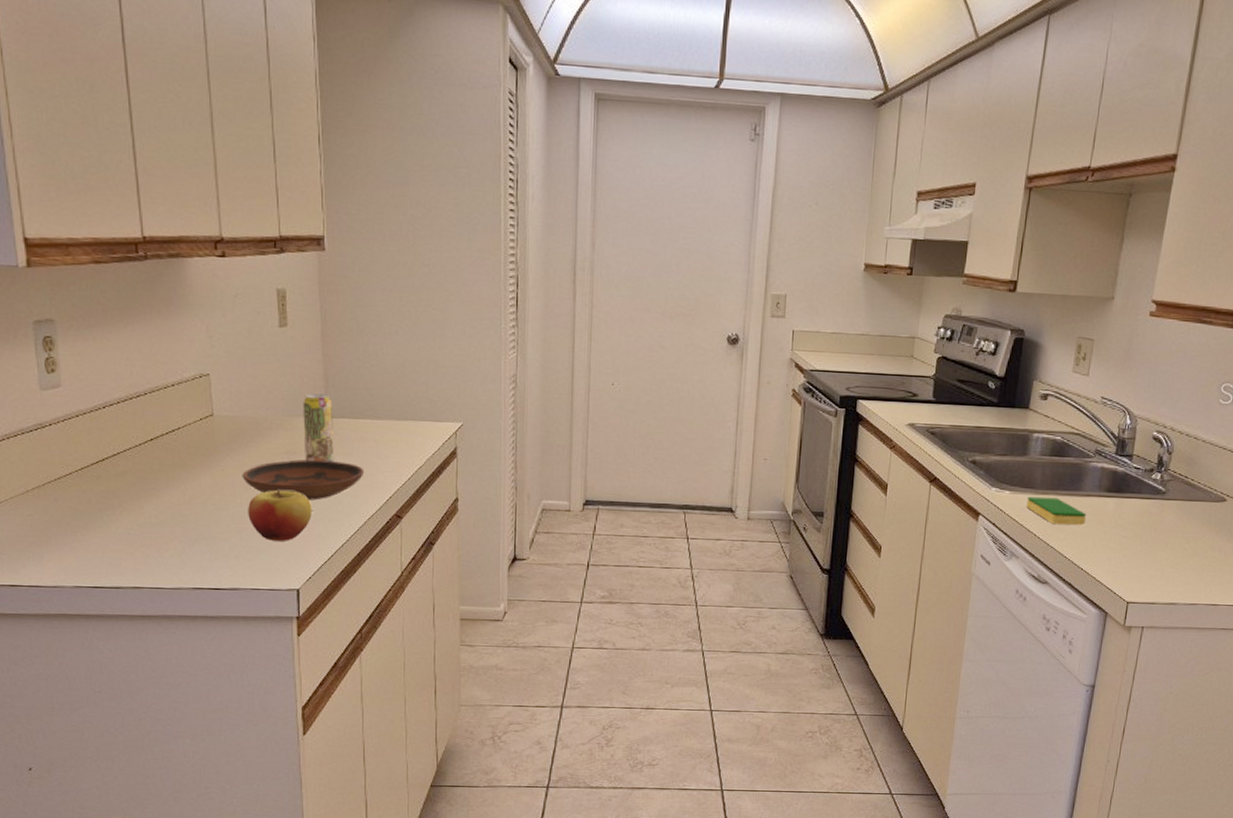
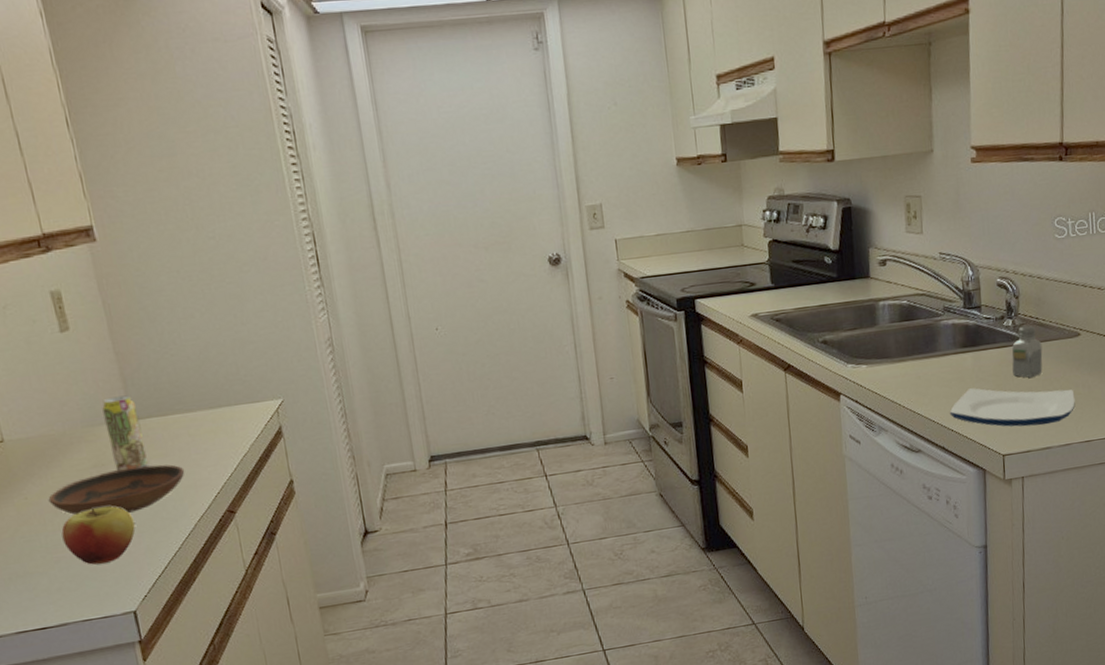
dish sponge: present [1026,496,1086,525] -> none [885,363,947,390]
plate: none [1082,532,1210,581] -> present [949,388,1075,427]
saltshaker: none [1152,482,1186,533] -> present [1011,325,1043,378]

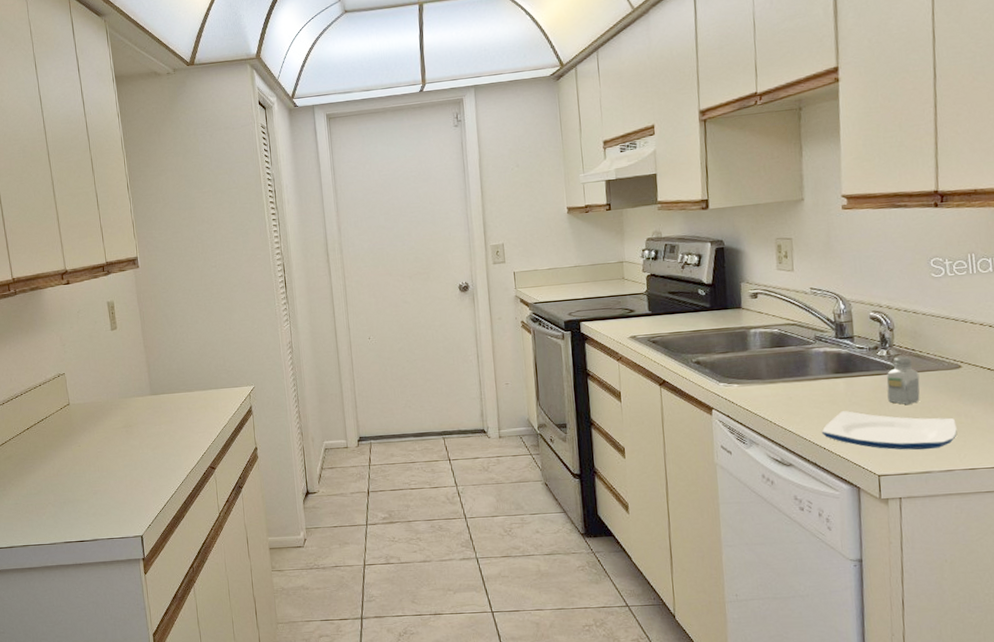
bowl: present [48,464,185,515] -> none [93,428,183,462]
apple: present [61,506,136,565] -> none [99,456,147,498]
beverage can: present [102,395,148,471] -> none [133,377,159,432]

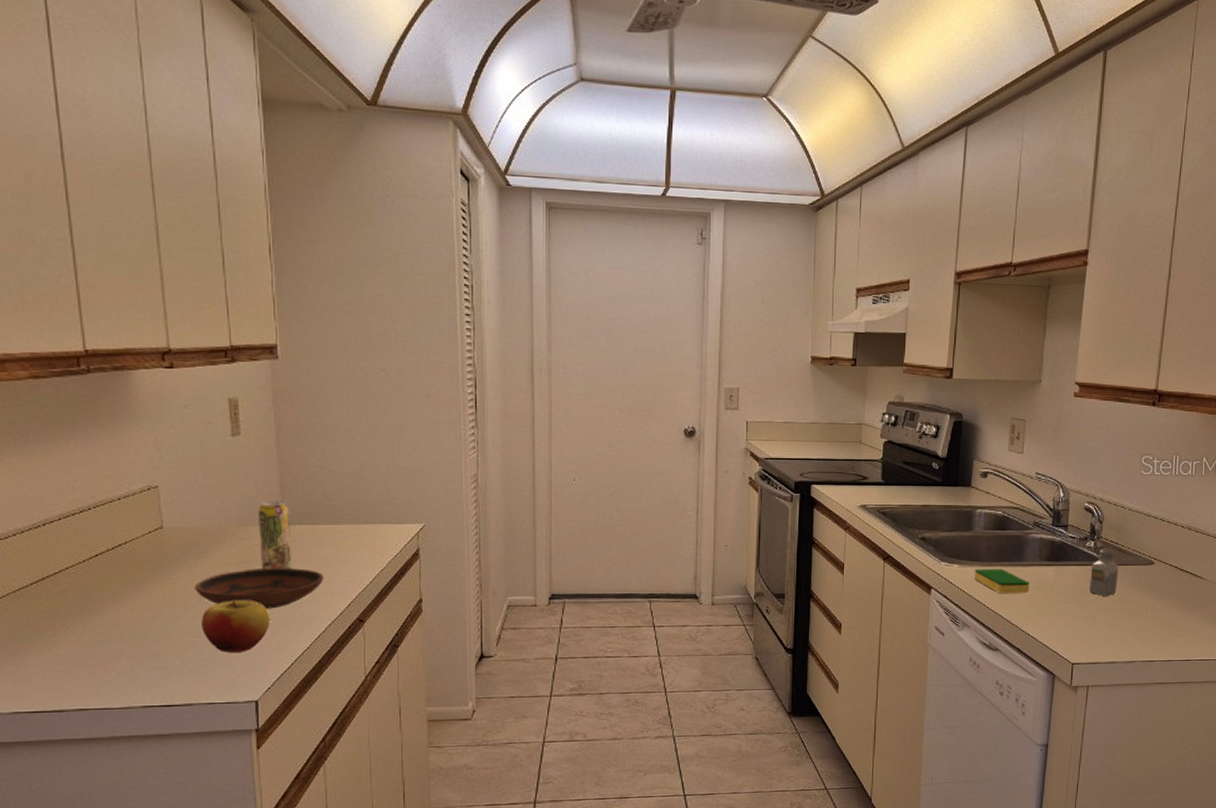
bowl: none [93,428,183,462] -> present [194,567,324,609]
apple: none [99,456,147,498] -> present [201,601,270,653]
beverage can: none [133,377,159,432] -> present [258,501,291,570]
dish sponge: none [756,385,819,409] -> present [974,569,1029,593]
plate: present [821,411,957,450] -> none [1028,599,1143,641]

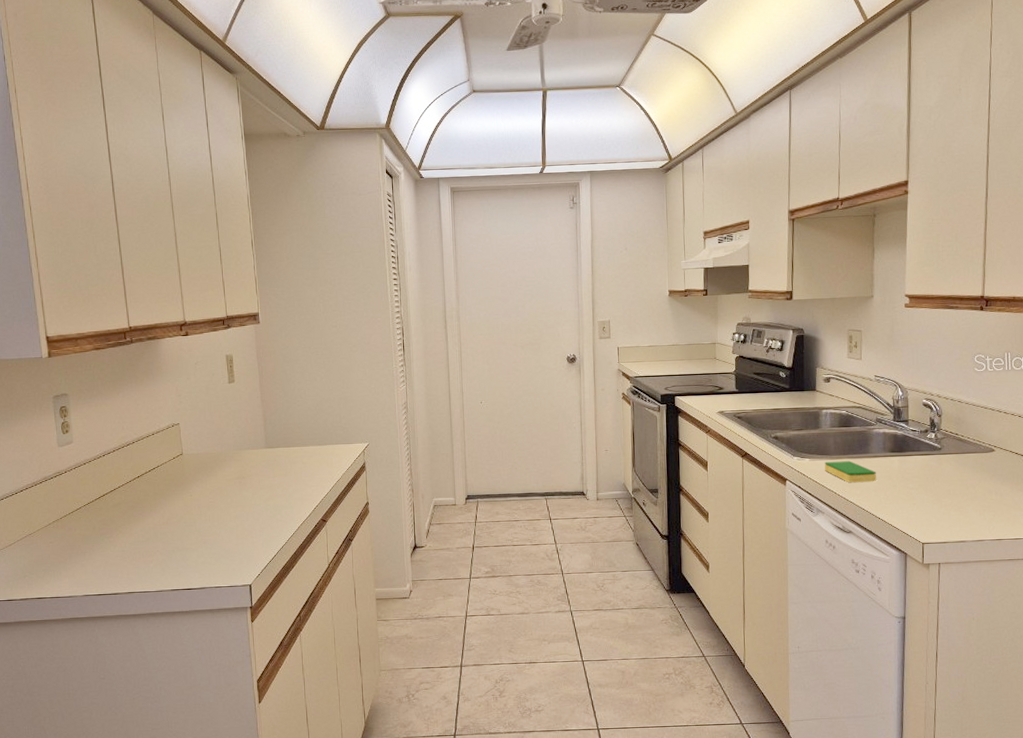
bowl: present [194,567,324,609] -> none [205,481,297,513]
apple: present [201,601,270,653] -> none [210,507,259,548]
beverage can: present [258,501,291,570] -> none [248,430,273,483]
saltshaker: present [1089,549,1119,596] -> none [933,439,961,482]

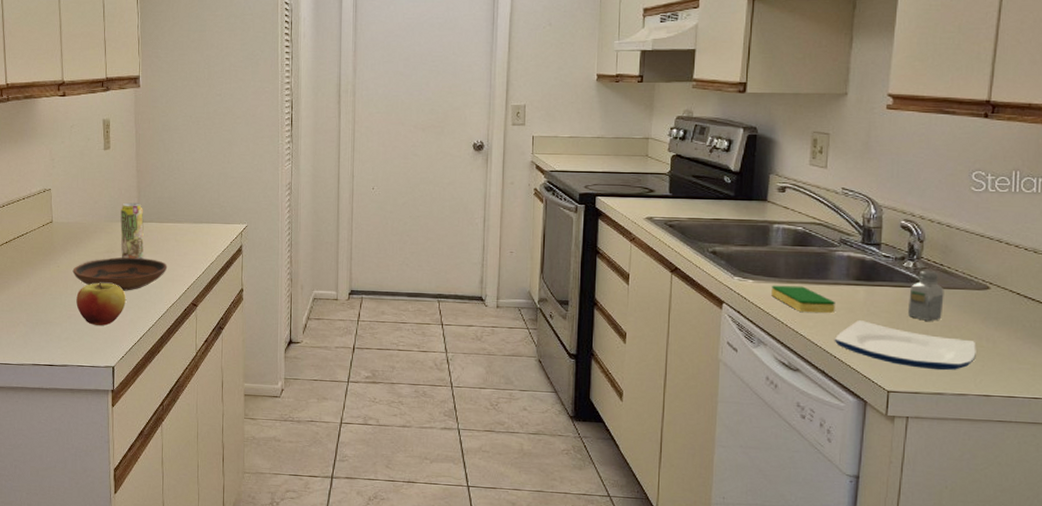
bowl: none [205,481,297,513] -> present [72,257,168,291]
apple: none [210,507,259,548] -> present [76,283,126,326]
beverage can: none [248,430,273,483] -> present [120,202,144,259]
plate: none [877,486,988,522] -> present [834,320,976,371]
saltshaker: none [933,439,961,482] -> present [908,270,944,321]

